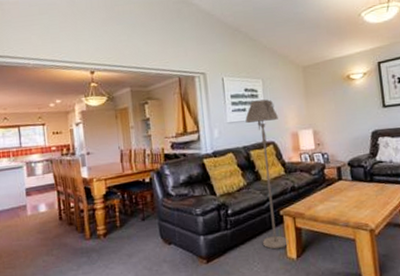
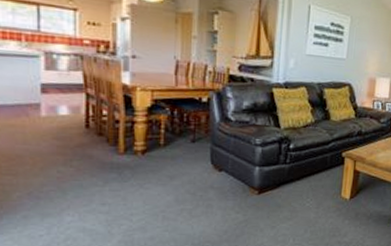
floor lamp: present [245,99,289,250] -> none [319,37,360,189]

